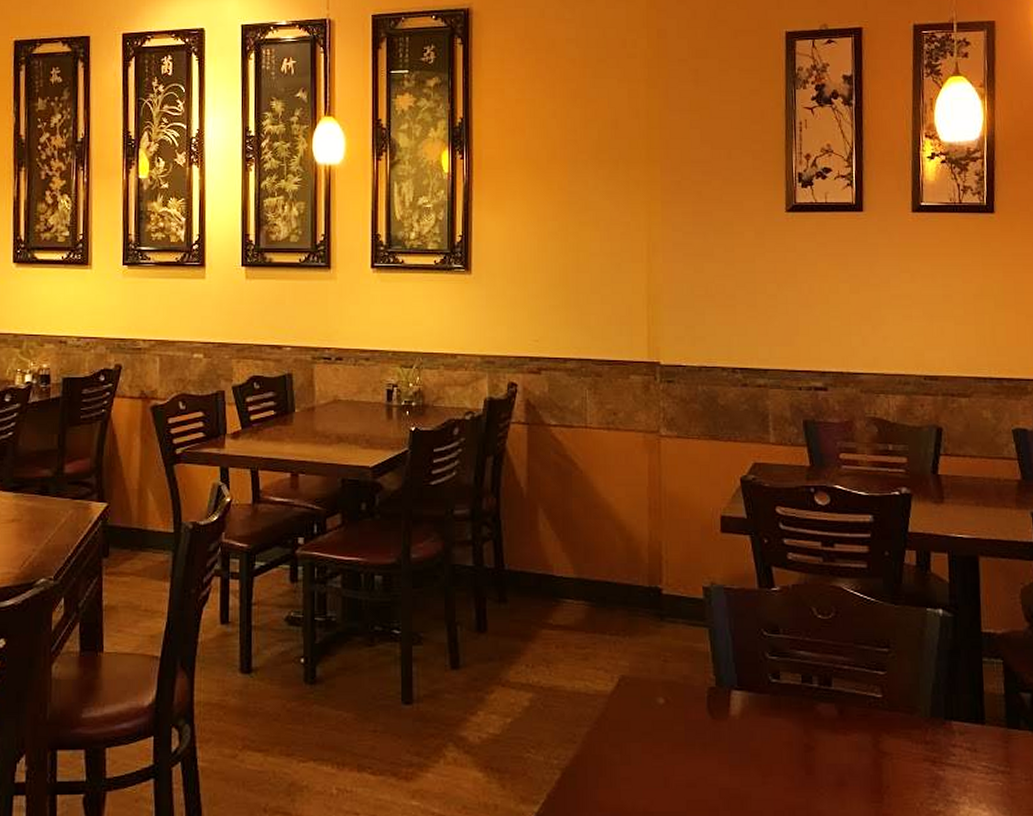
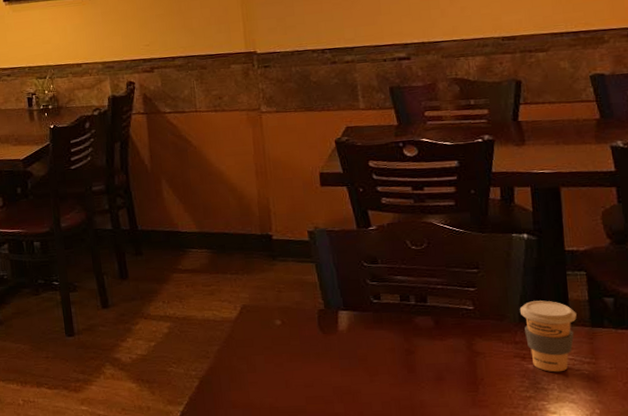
coffee cup: none [932,692,992,782] -> present [520,300,577,373]

